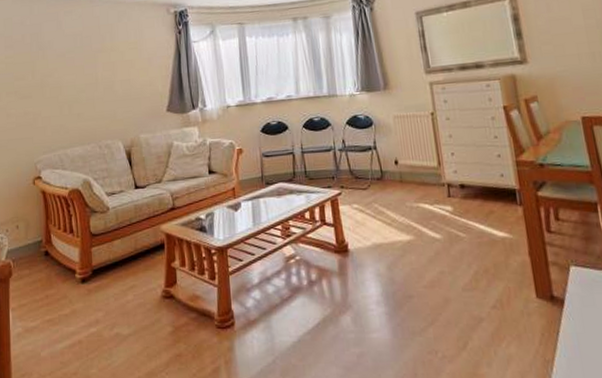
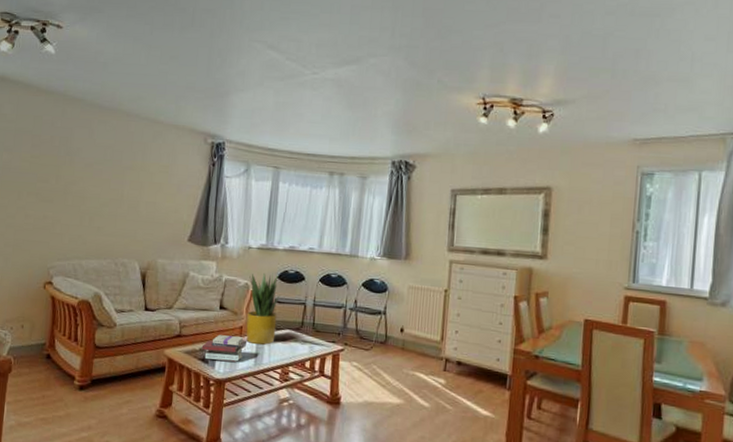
books: none [197,199,240,229] -> present [201,335,244,363]
planter: none [233,128,270,203] -> present [246,273,280,345]

